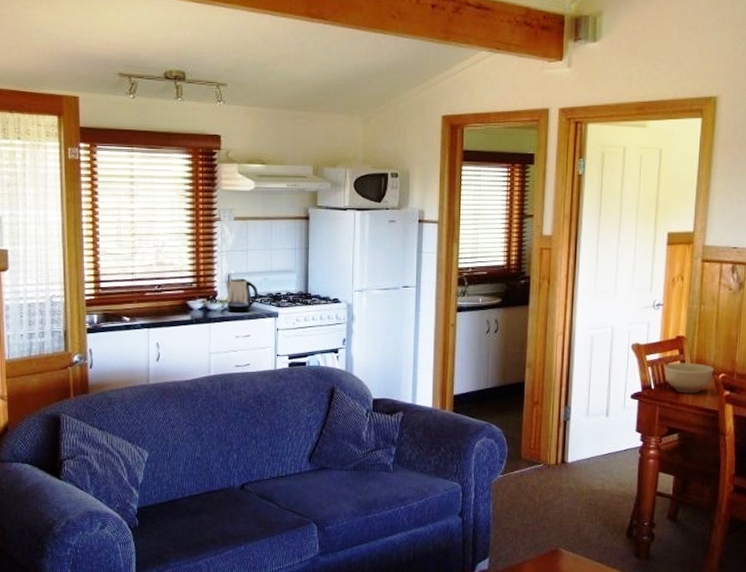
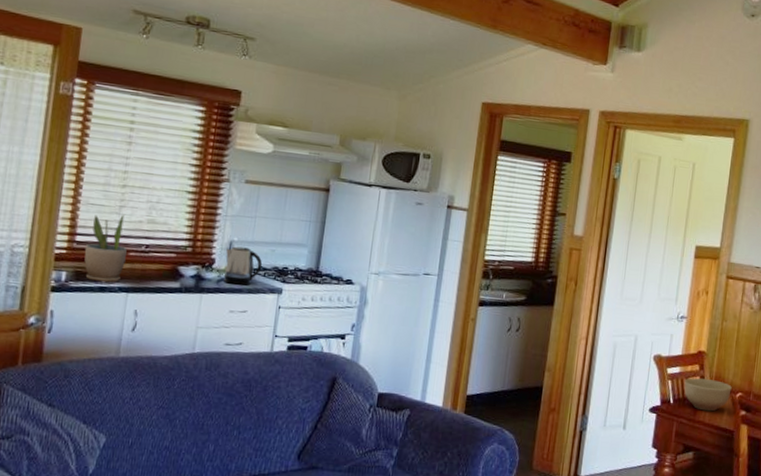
potted plant: none [108,259,143,321] -> present [84,214,127,283]

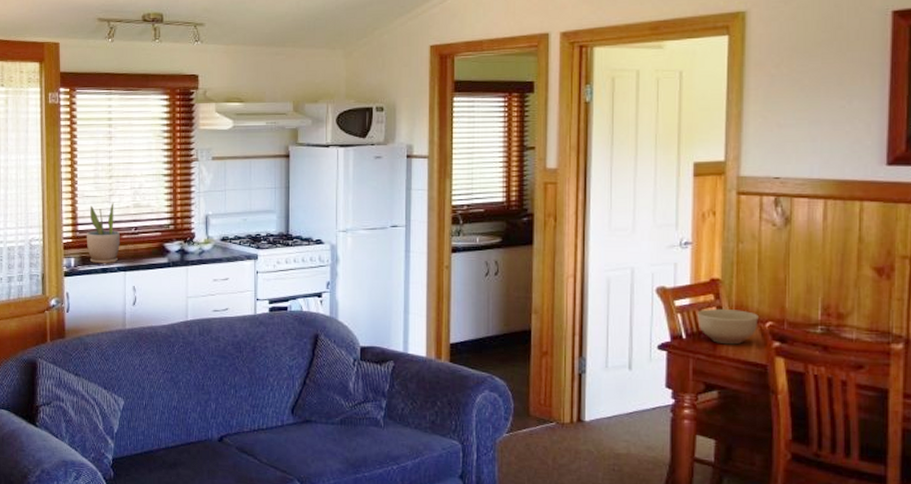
kettle: present [224,245,263,286] -> none [204,218,237,256]

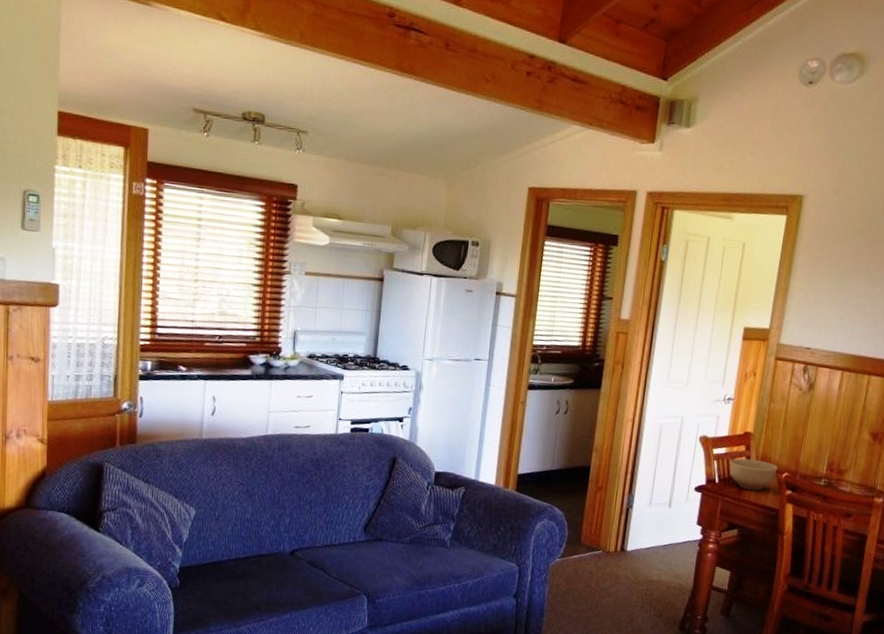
potted plant: present [86,202,120,264] -> none [165,307,203,371]

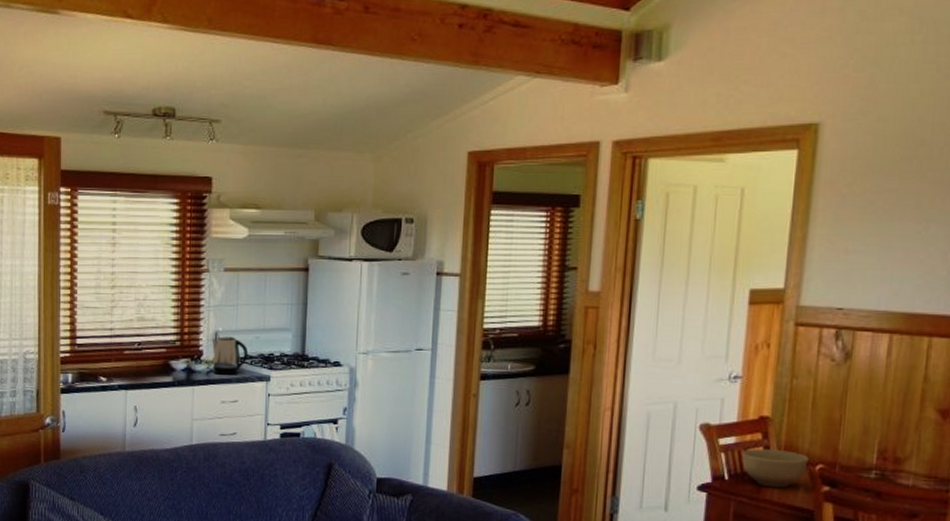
kettle: none [290,335,325,373] -> present [212,335,249,376]

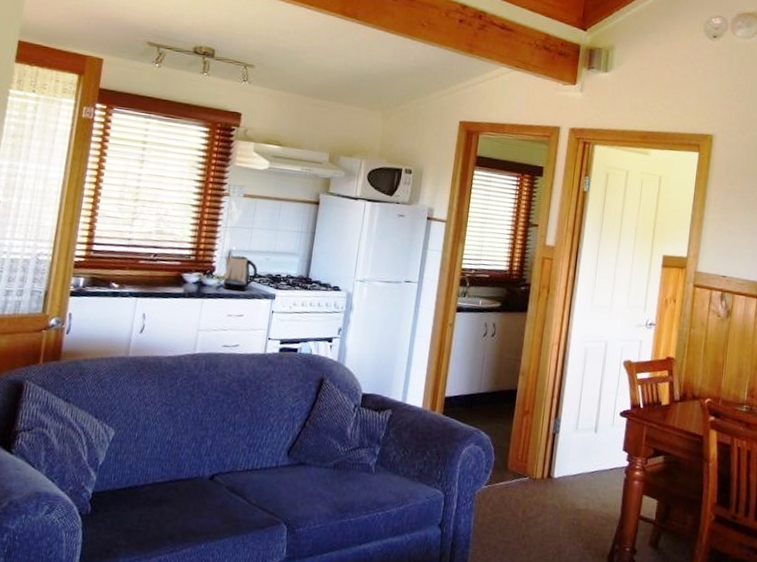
bowl: present [742,449,809,488] -> none [653,383,701,417]

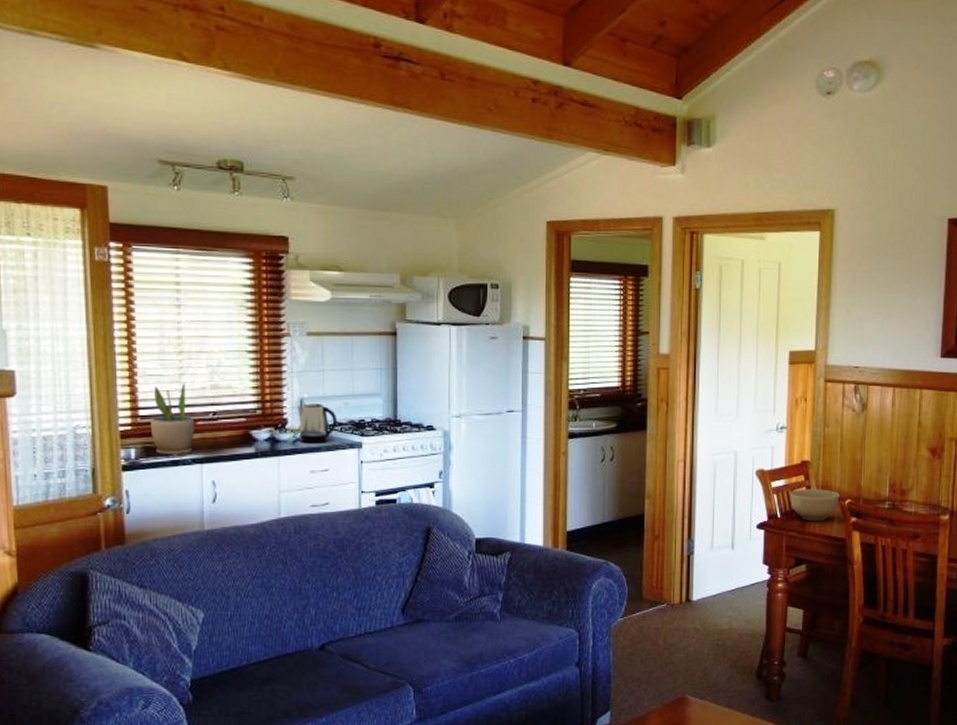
potted plant: none [100,225,138,289] -> present [150,382,194,456]
bowl: none [653,383,701,417] -> present [790,489,840,522]

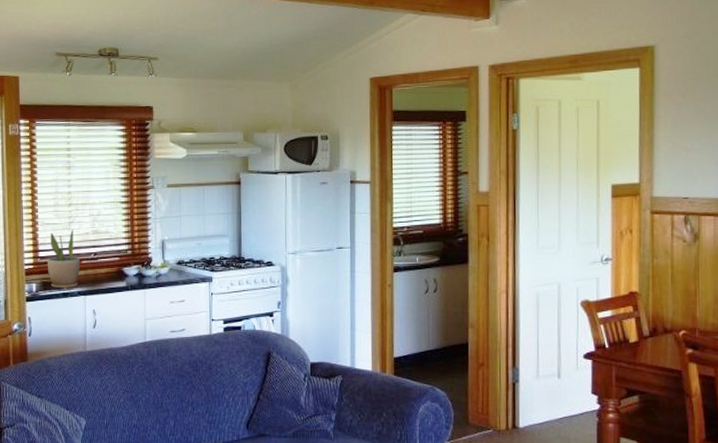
kettle: present [298,402,338,444] -> none [160,243,192,279]
bowl: present [790,489,840,522] -> none [618,320,673,353]

